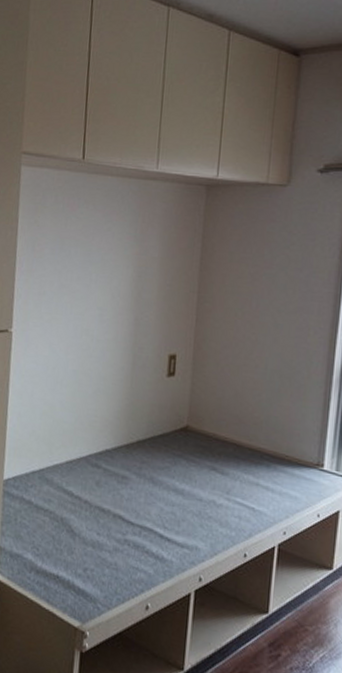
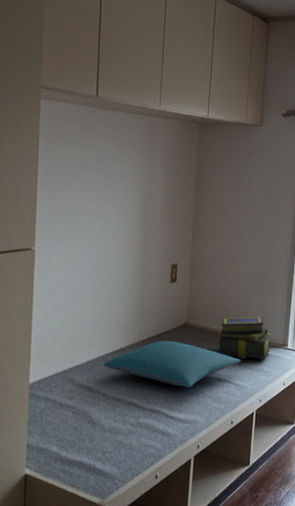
pillow: none [86,445,259,506] -> present [103,341,241,388]
stack of books: none [227,423,300,480] -> present [218,316,271,359]

